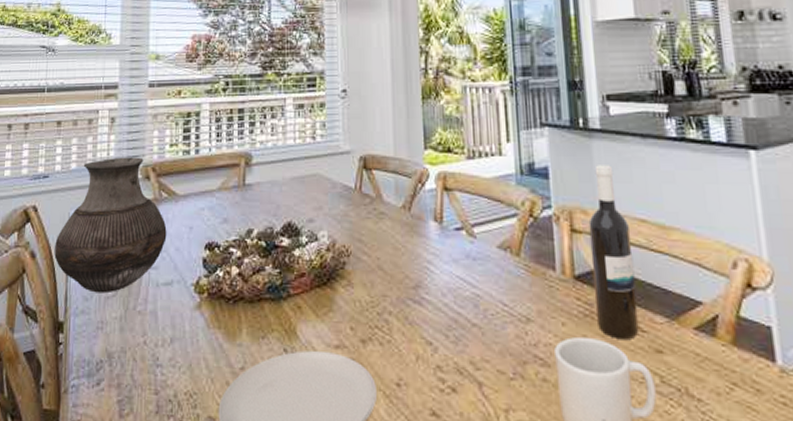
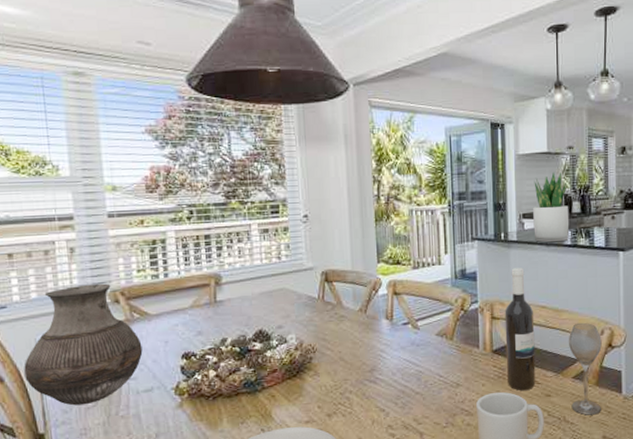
planter: none [619,42,673,133] -> present [533,171,570,243]
wineglass: none [682,249,745,392] -> present [568,323,602,416]

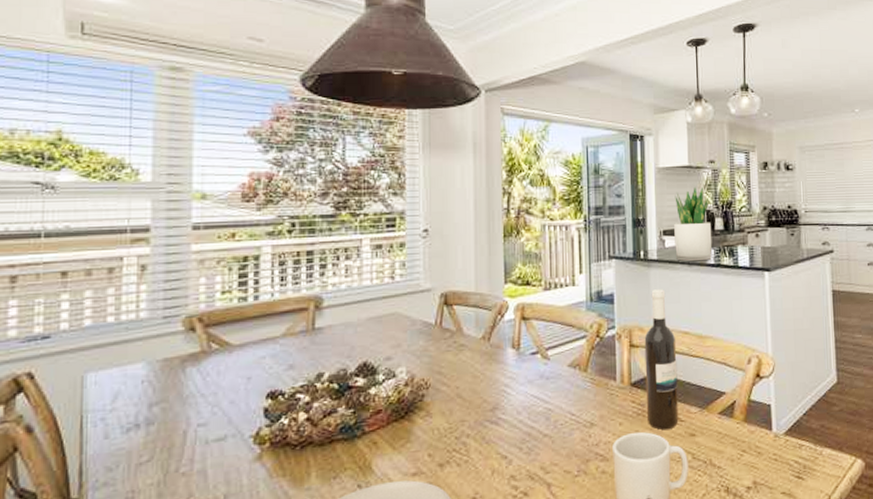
vase: present [24,283,143,406] -> none [62,307,218,461]
wineglass: present [568,323,602,416] -> none [713,351,751,458]

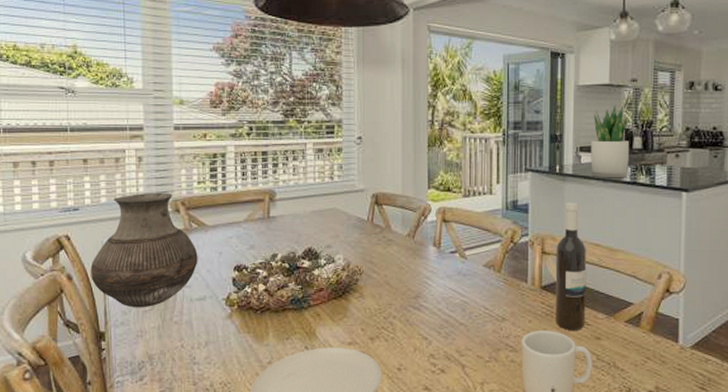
vase: none [62,307,218,461] -> present [90,192,198,308]

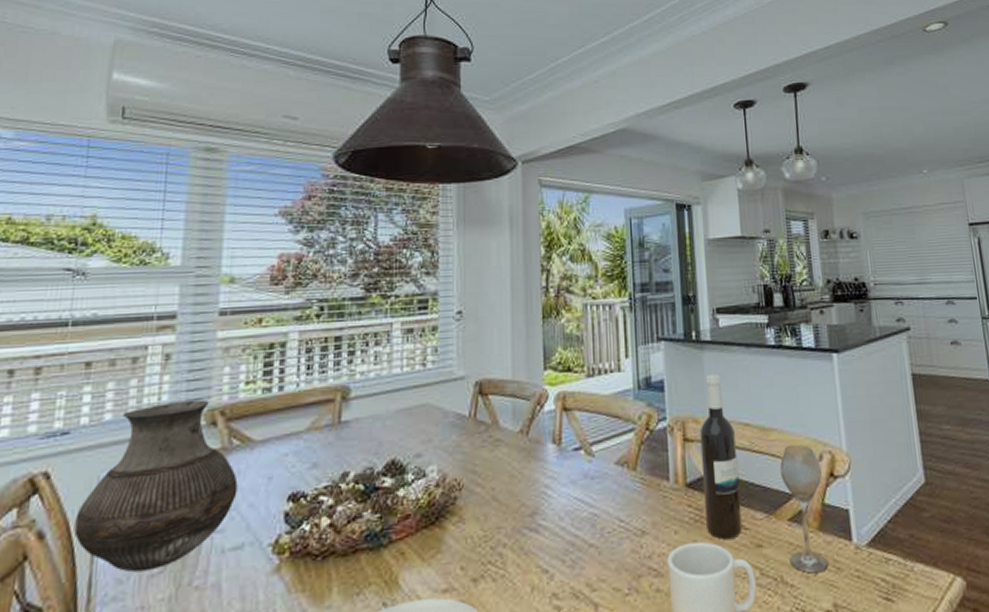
planter: present [591,104,630,178] -> none [727,258,772,343]
wineglass: none [622,265,659,363] -> present [779,445,828,574]

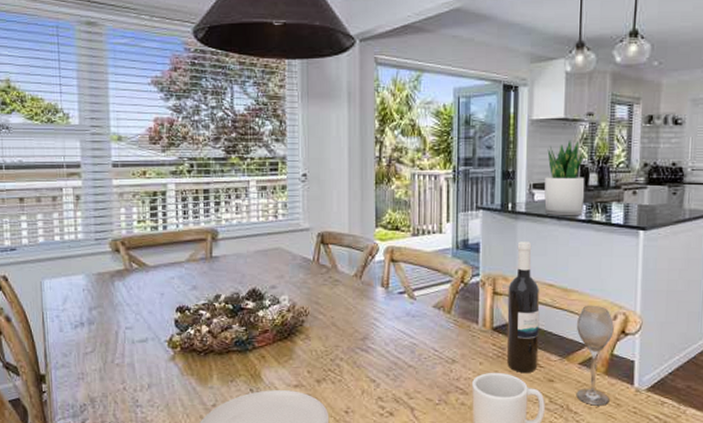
vase: present [74,399,238,573] -> none [29,232,139,350]
planter: none [727,258,772,343] -> present [544,139,585,216]

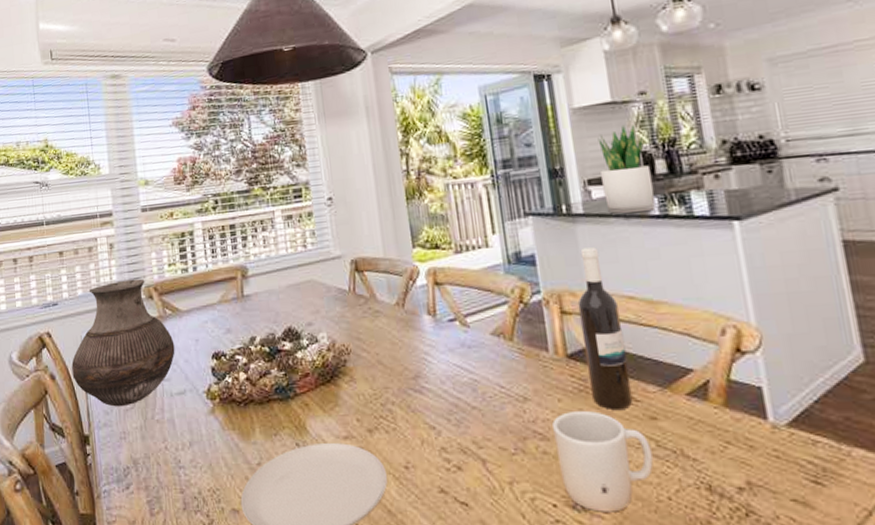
vase: none [29,232,139,350] -> present [71,278,175,407]
wineglass: present [576,306,614,406] -> none [672,319,738,449]

